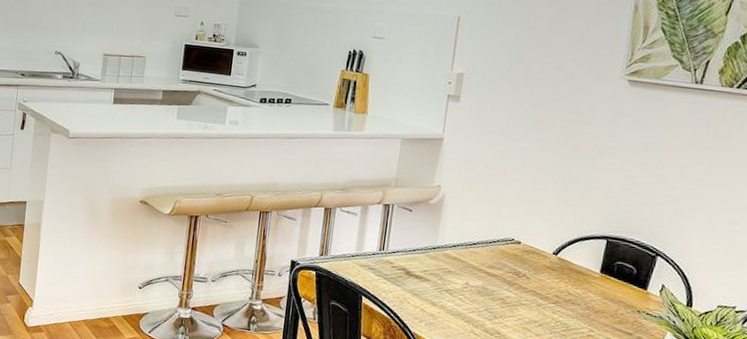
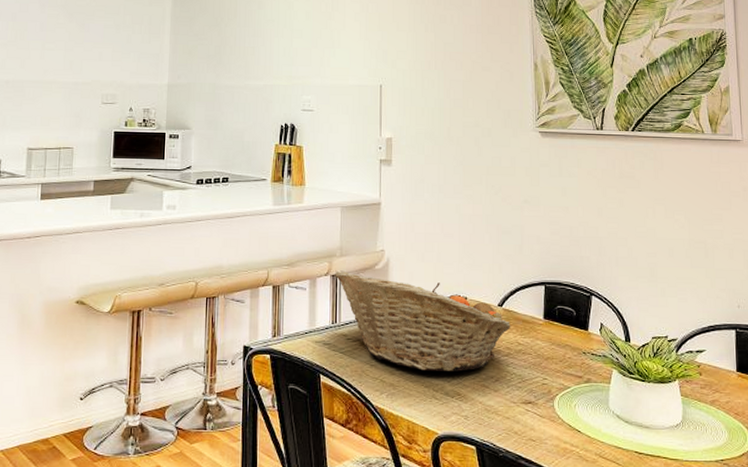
fruit basket: none [387,201,564,312] -> present [335,270,511,372]

